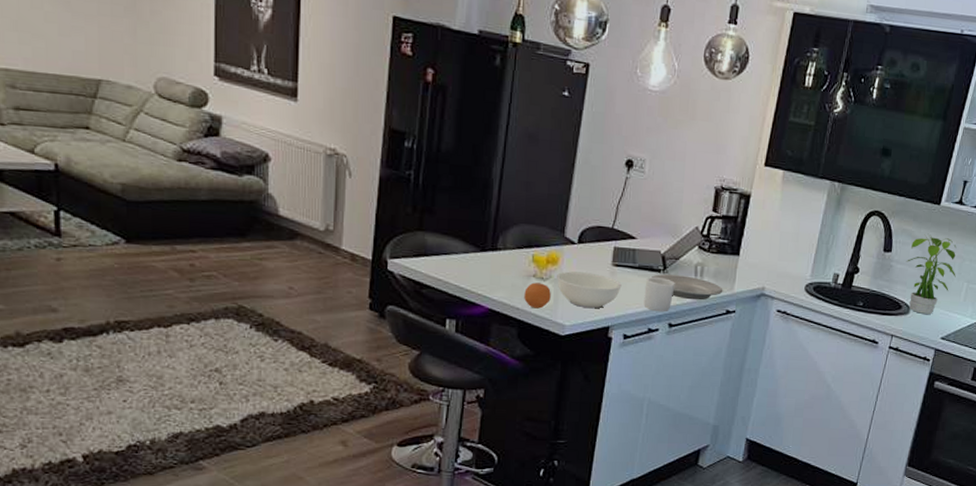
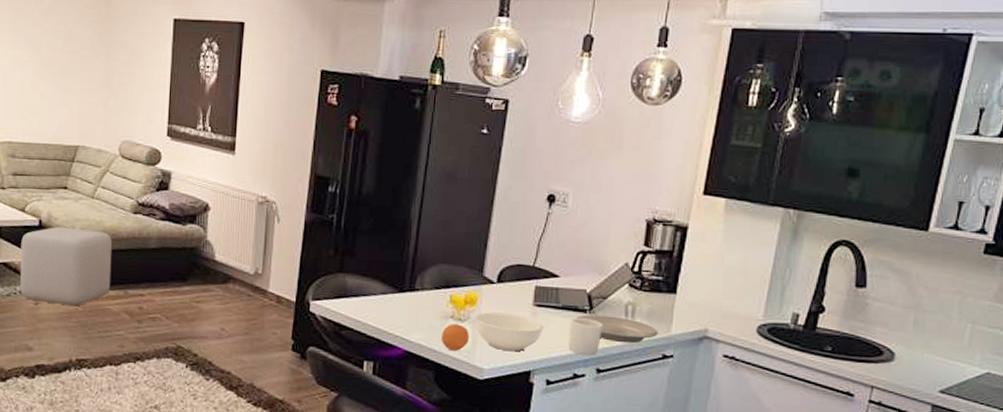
pouf: none [32,172,154,262] -> present [20,227,113,306]
potted plant: present [906,233,957,315] -> none [885,265,955,363]

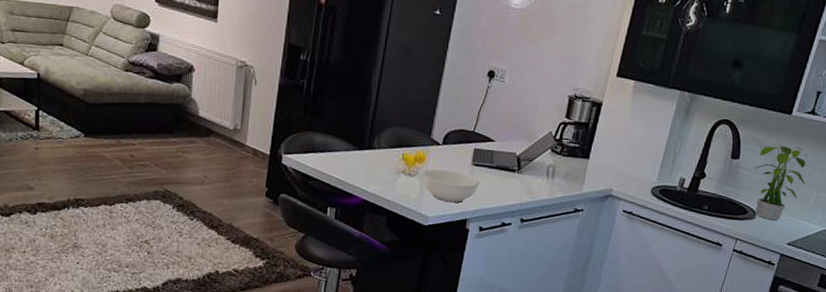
pouf: present [20,227,113,306] -> none [20,80,106,152]
fruit: present [441,324,469,351] -> none [394,178,417,201]
mug: present [568,318,603,357] -> none [498,176,528,209]
plate: present [577,314,658,344] -> none [507,174,573,199]
potted plant: none [885,265,955,363] -> present [753,142,807,221]

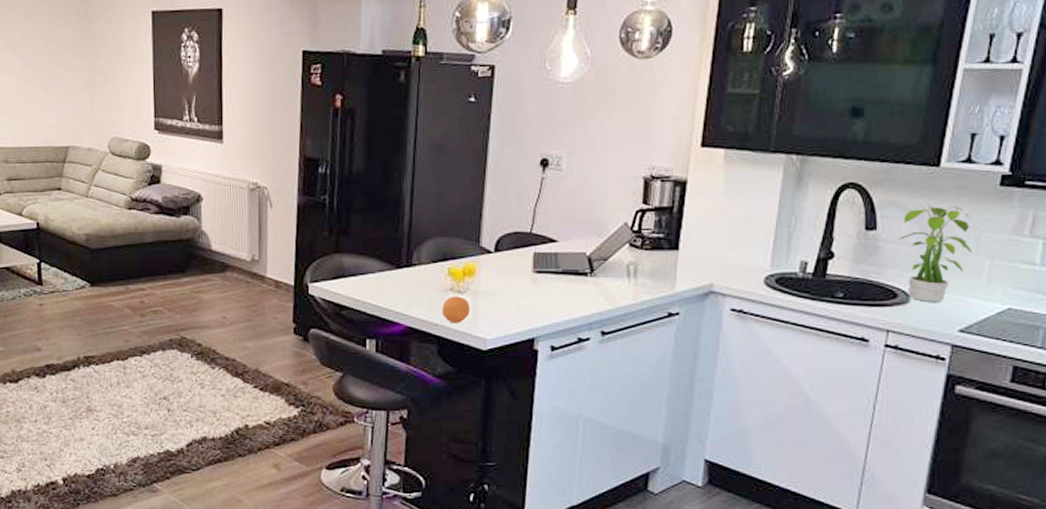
fruit: none [394,178,417,201] -> present [442,296,470,323]
bowl: present [423,169,480,203] -> none [475,282,545,320]

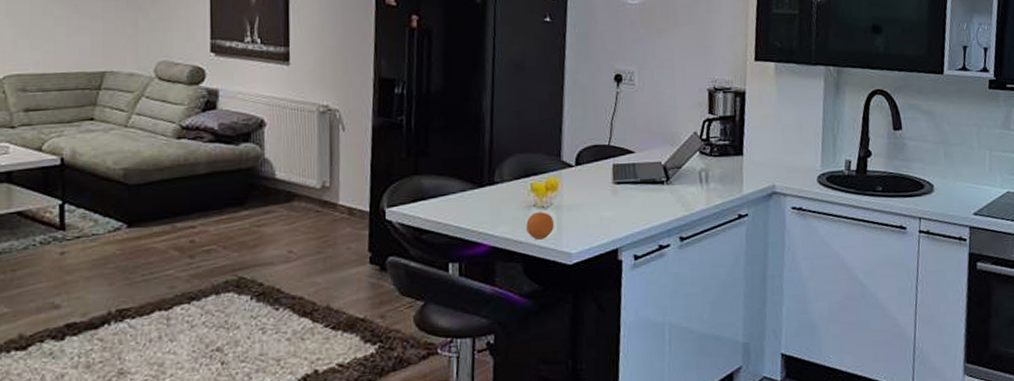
potted plant: present [897,203,972,303] -> none [919,105,976,191]

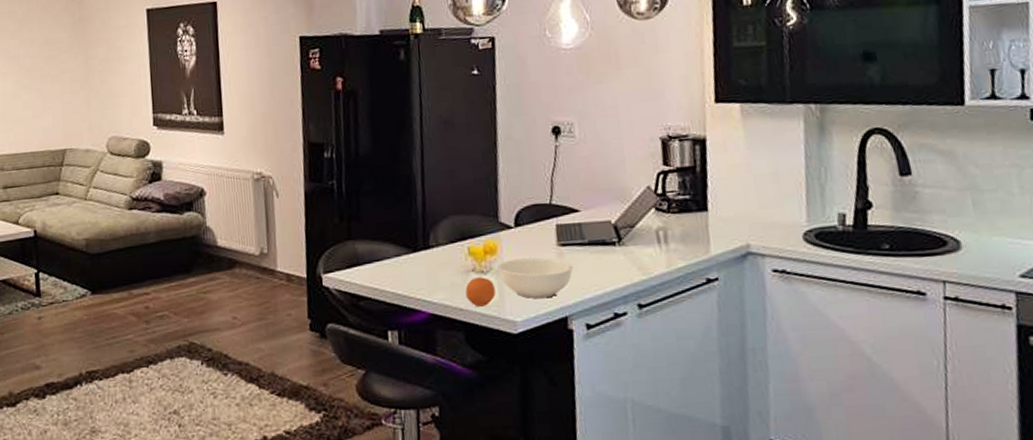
bowl: none [558,194,626,232] -> present [498,257,573,299]

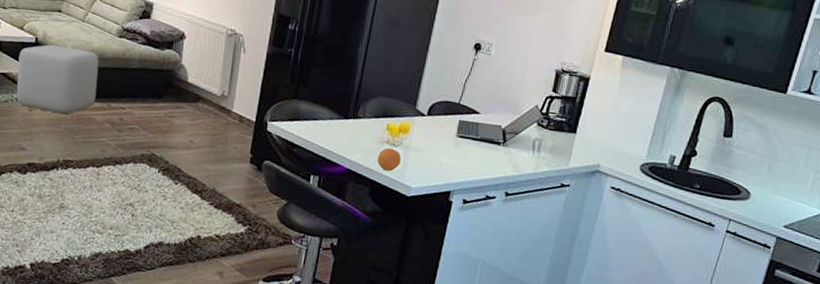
pouf: none [18,233,114,316] -> present [16,44,99,114]
bowl: present [498,257,573,299] -> none [407,140,464,175]

